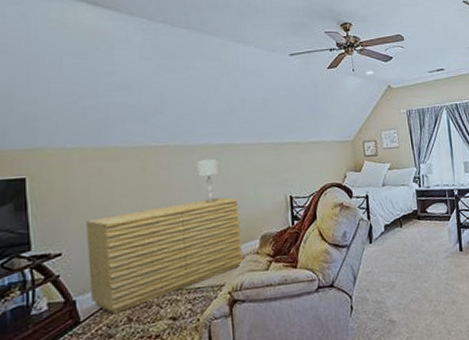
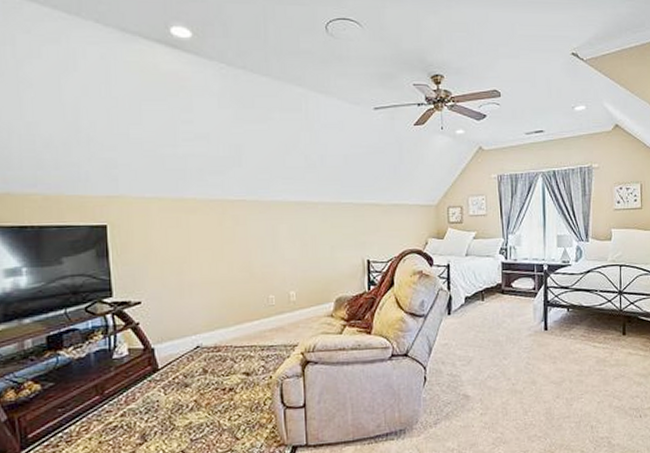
sideboard: present [85,197,243,315] -> none [163,257,317,365]
lamp: present [196,158,221,204] -> none [273,215,297,262]

